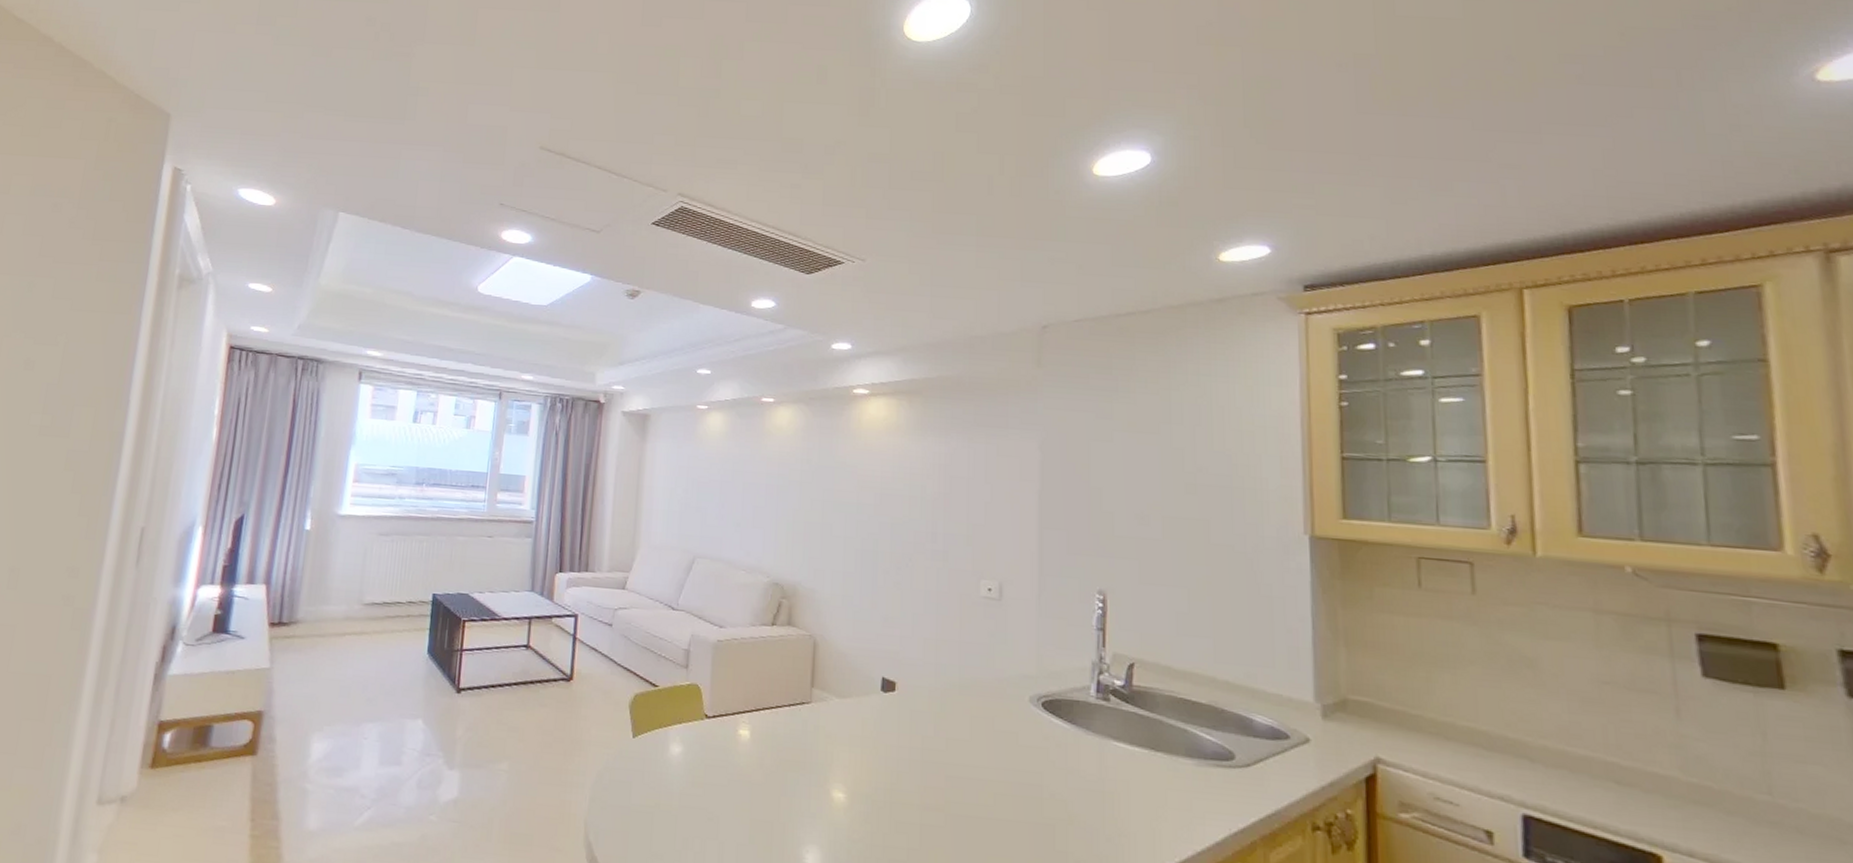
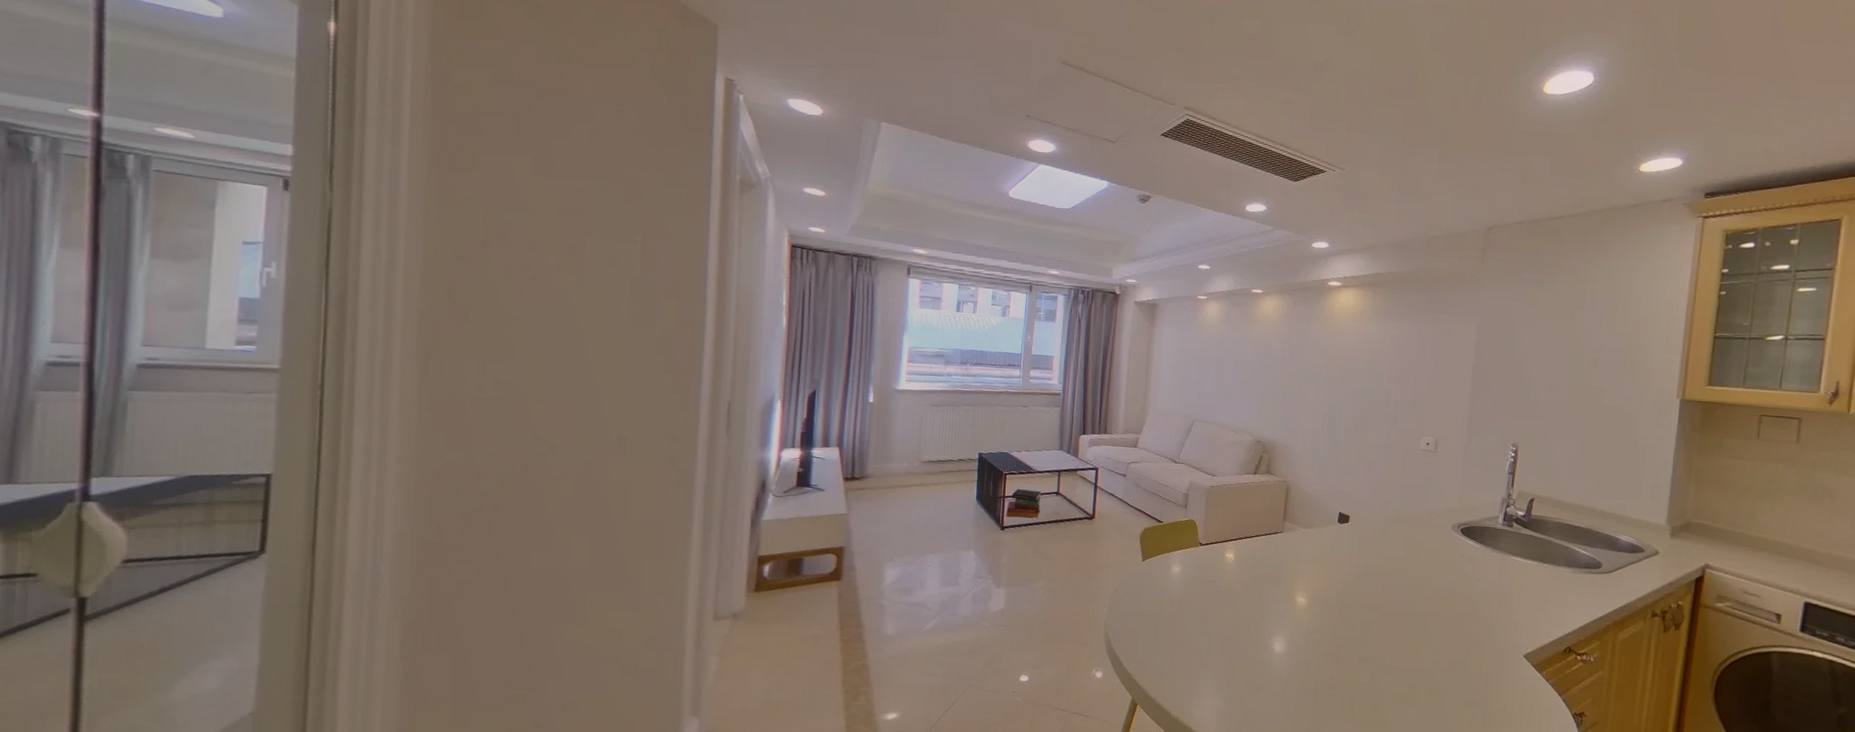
books: none [463,640,508,678] -> present [1006,489,1041,518]

